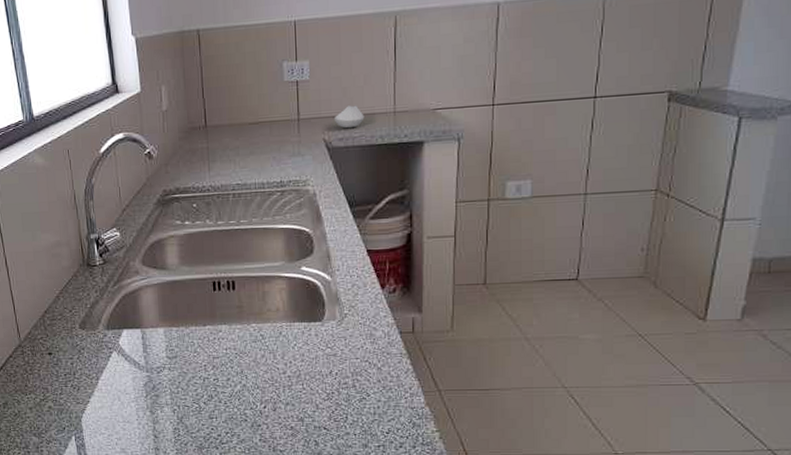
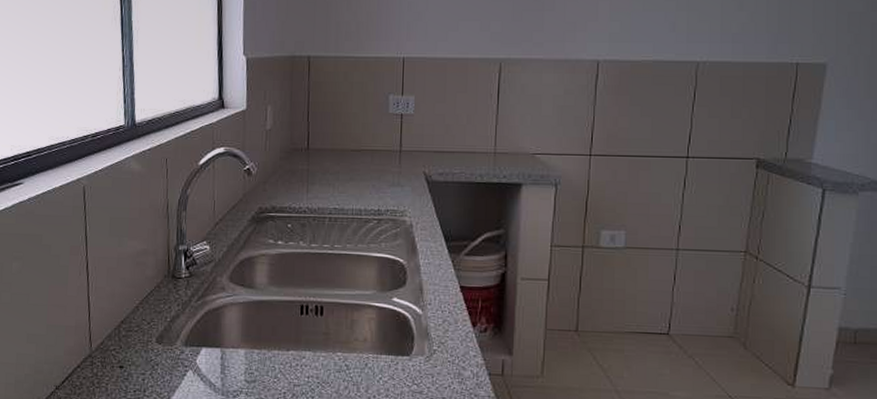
spoon rest: present [334,105,364,129] -> none [435,142,465,165]

